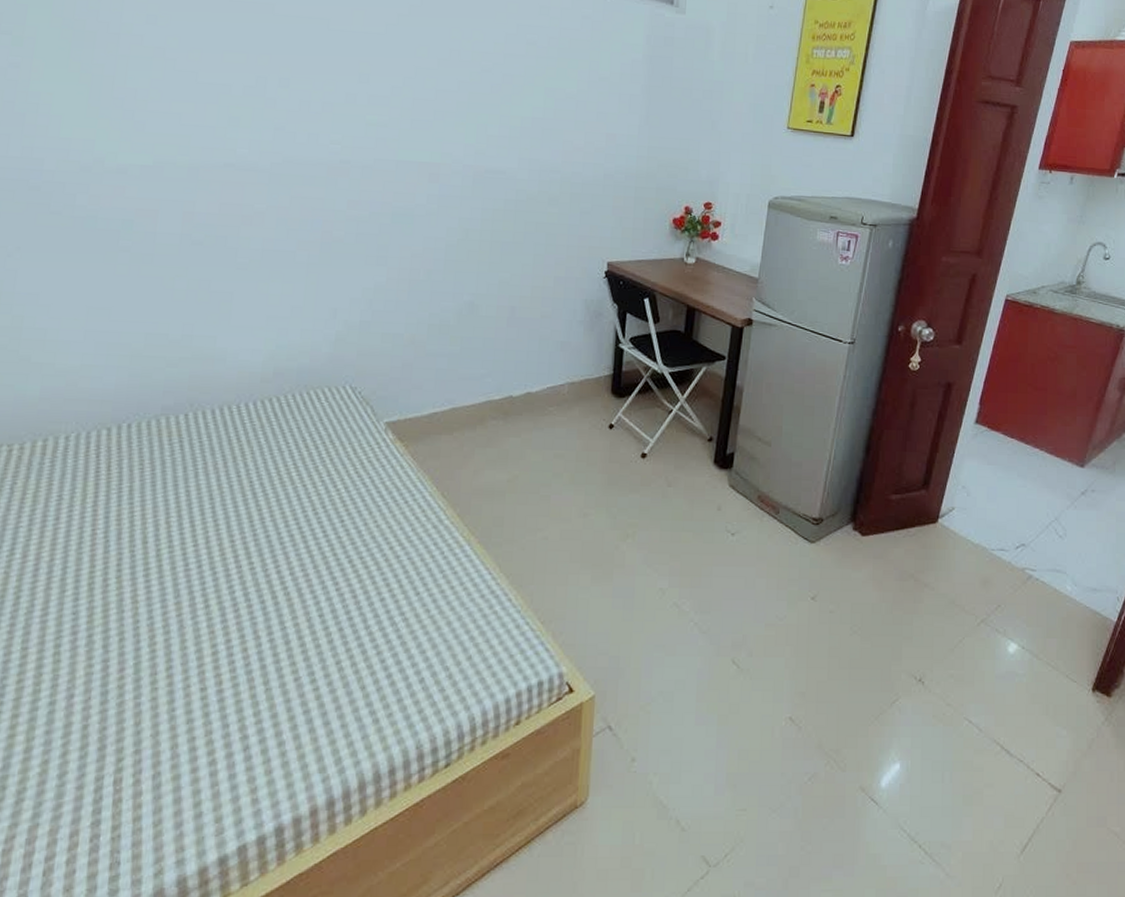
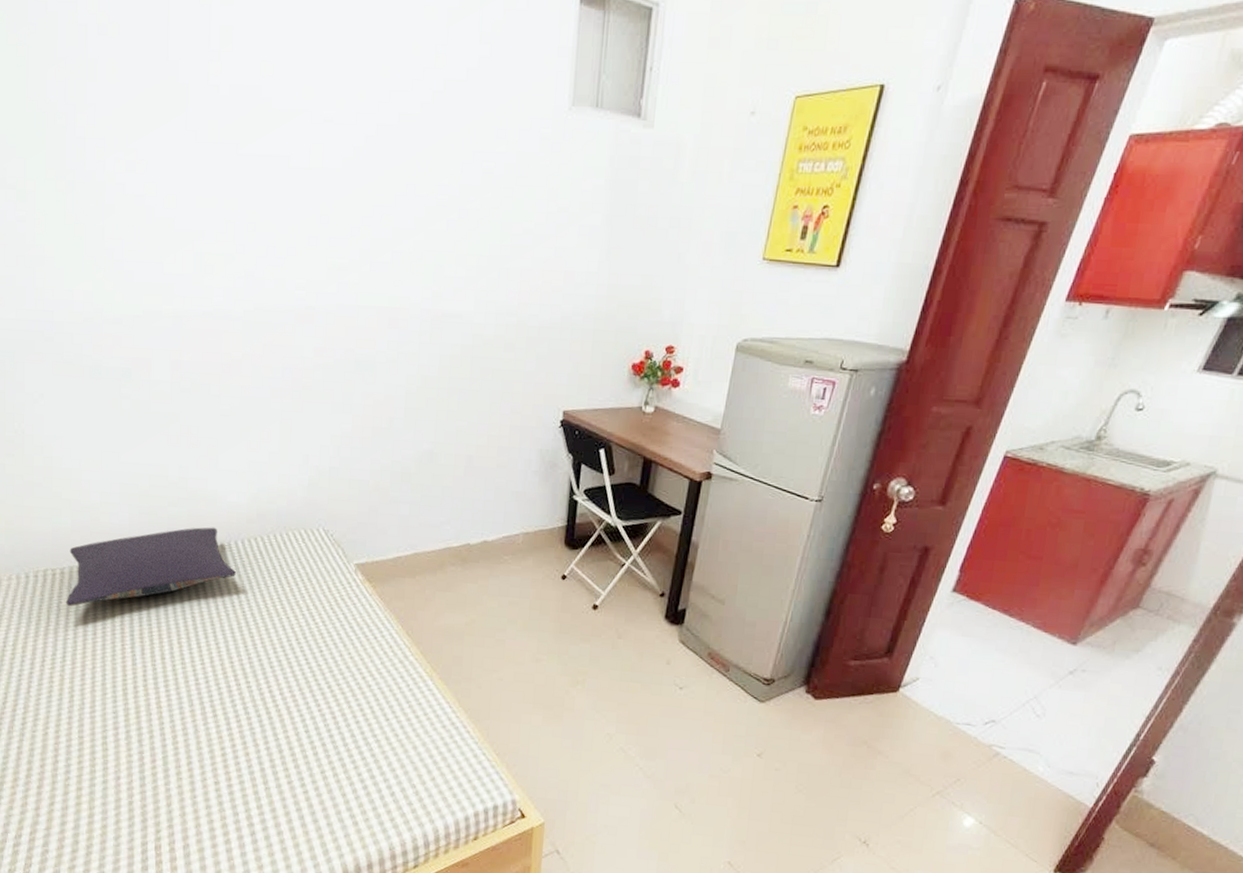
pillow: none [22,388,246,487] -> present [65,527,237,606]

